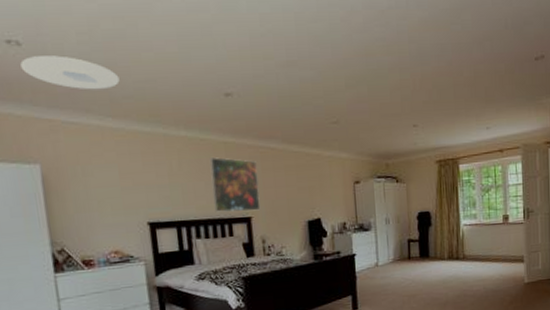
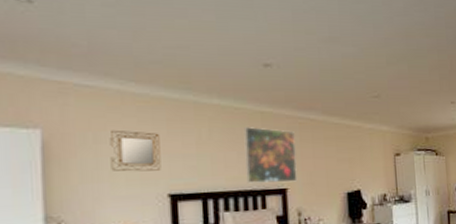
ceiling light: present [20,55,120,90] -> none [30,15,147,54]
home mirror: none [95,163,140,202] -> present [109,130,161,172]

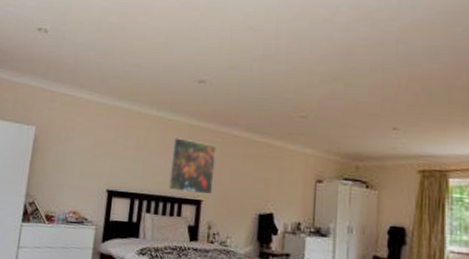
home mirror: present [109,130,161,172] -> none [72,131,109,168]

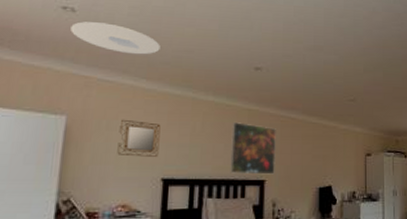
ceiling light: none [43,41,113,70] -> present [70,21,160,55]
home mirror: none [72,131,109,168] -> present [117,119,161,157]

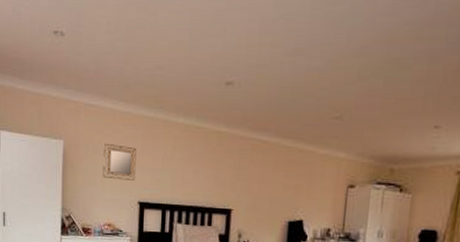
ceiling light: present [70,21,160,55] -> none [61,44,135,76]
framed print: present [229,122,277,175] -> none [197,146,246,204]

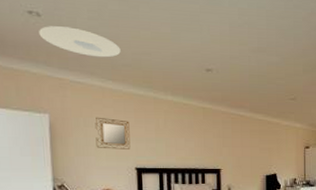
ceiling light: none [61,44,135,76] -> present [39,26,121,58]

